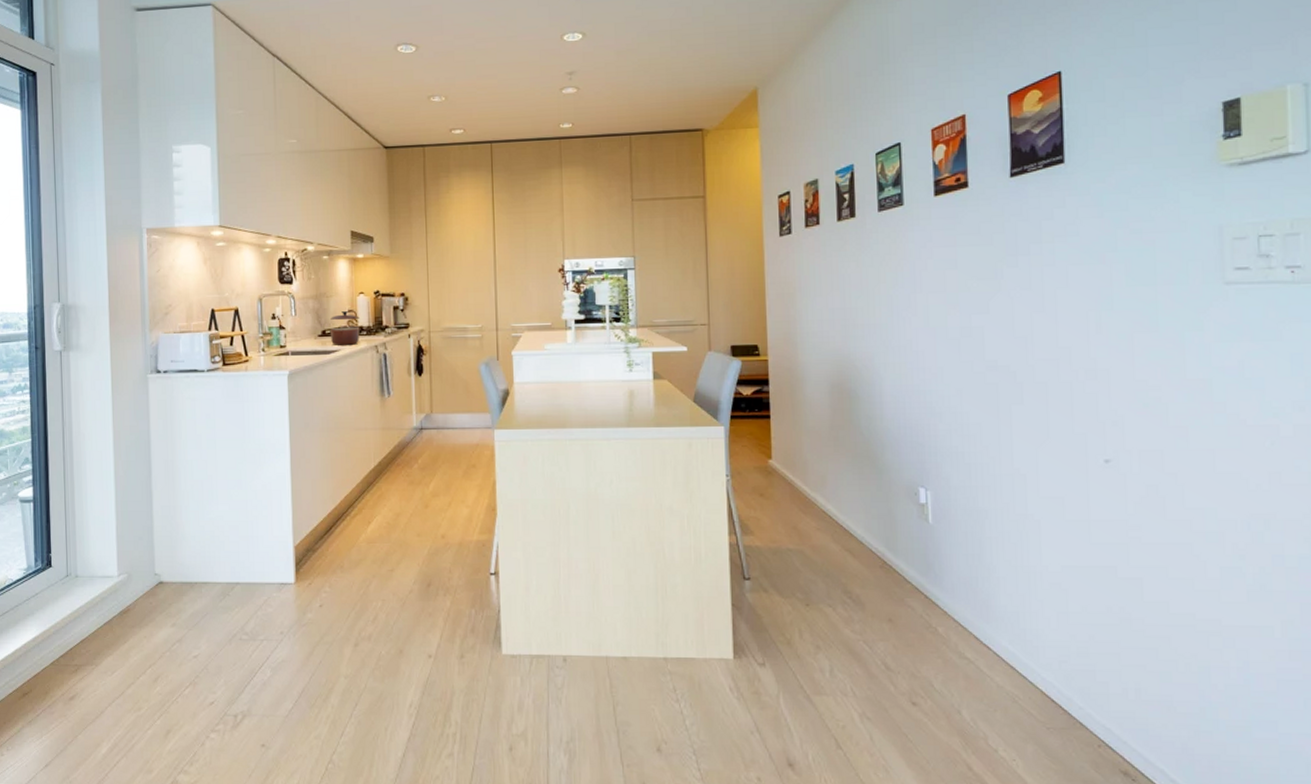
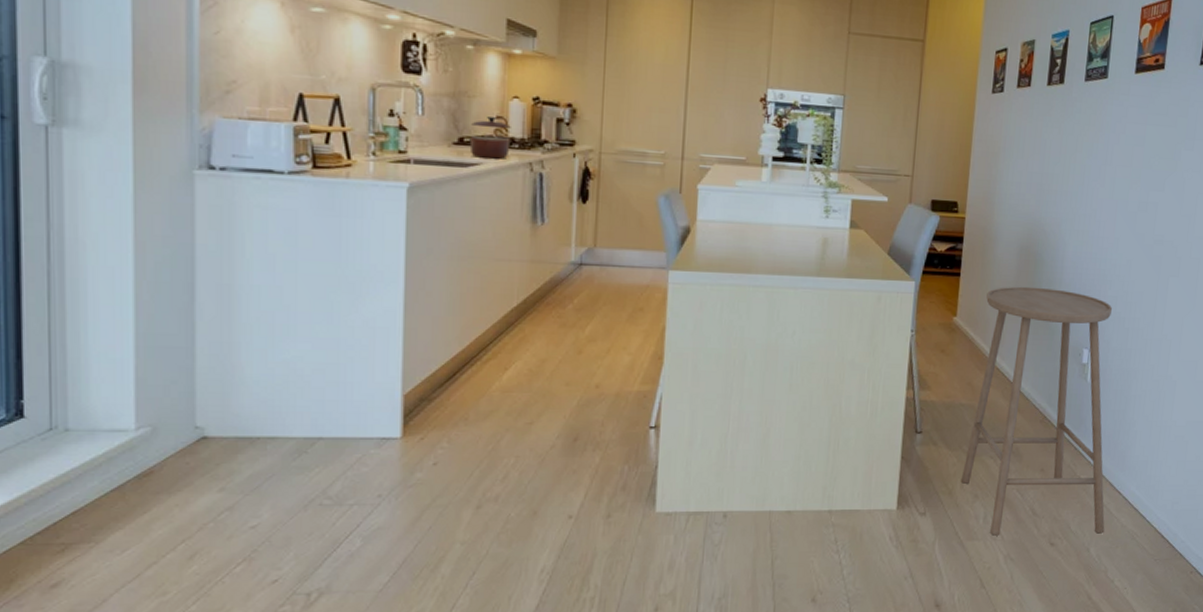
stool: none [799,424,977,694] -> present [962,286,1113,536]

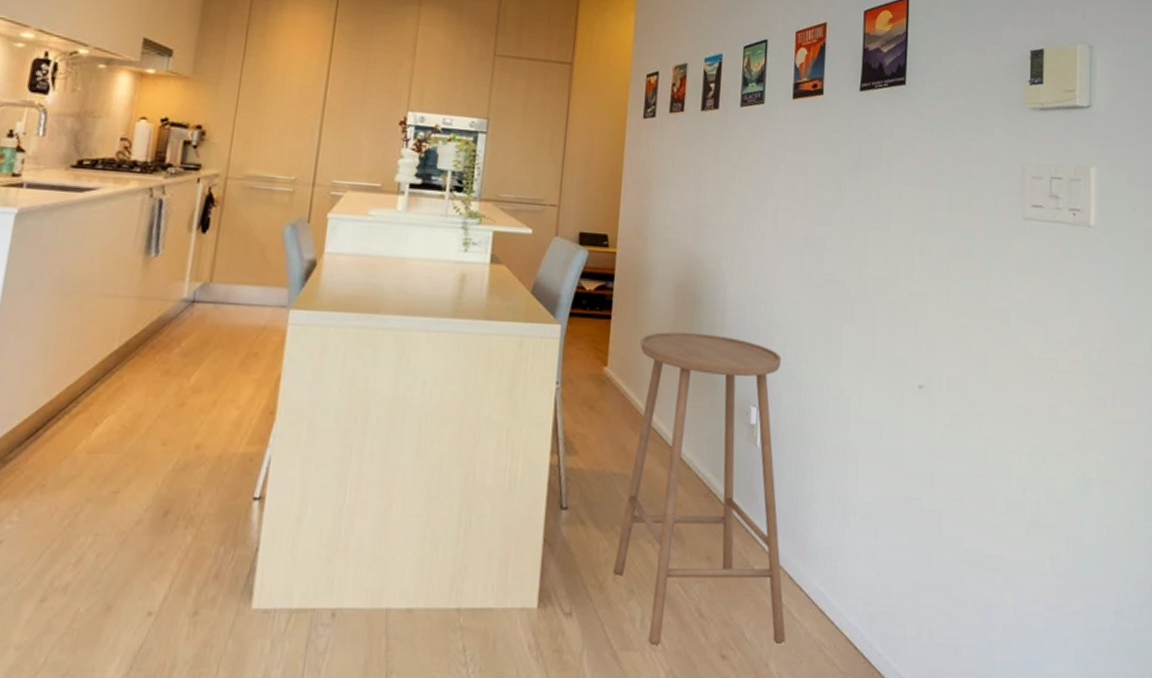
saucepan: present [469,117,511,159] -> none [88,138,135,184]

